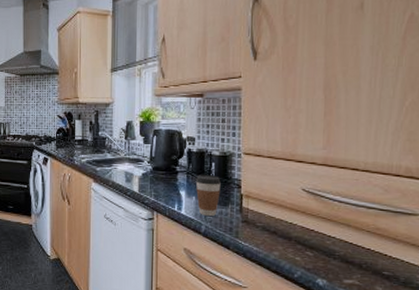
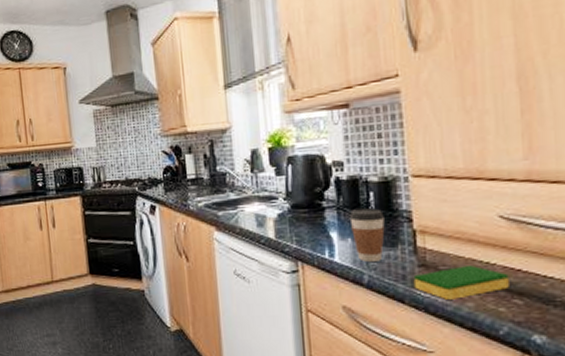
dish sponge: none [237,224,305,249] -> present [413,266,509,299]

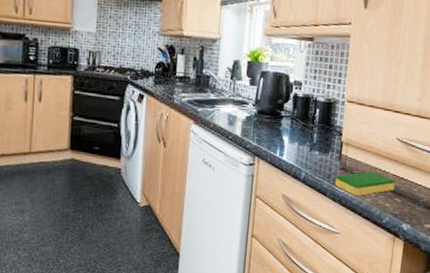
coffee cup: present [349,208,385,263] -> none [299,120,324,163]

